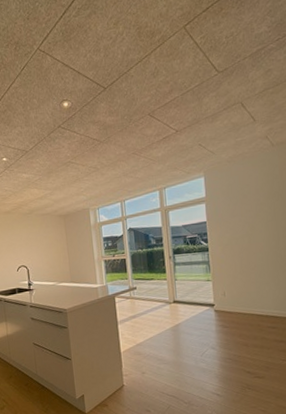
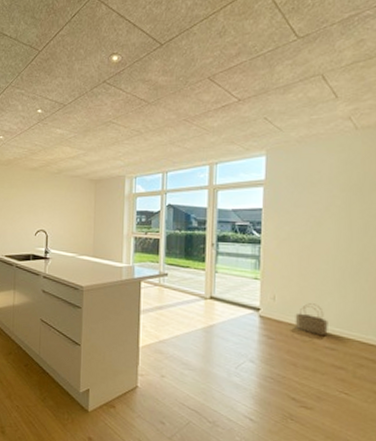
wicker basket: none [242,293,269,319] -> present [295,303,328,336]

